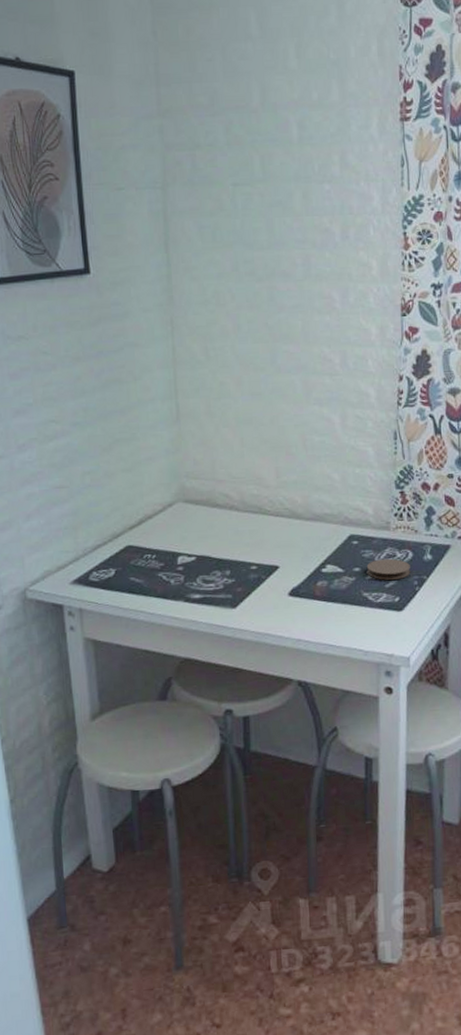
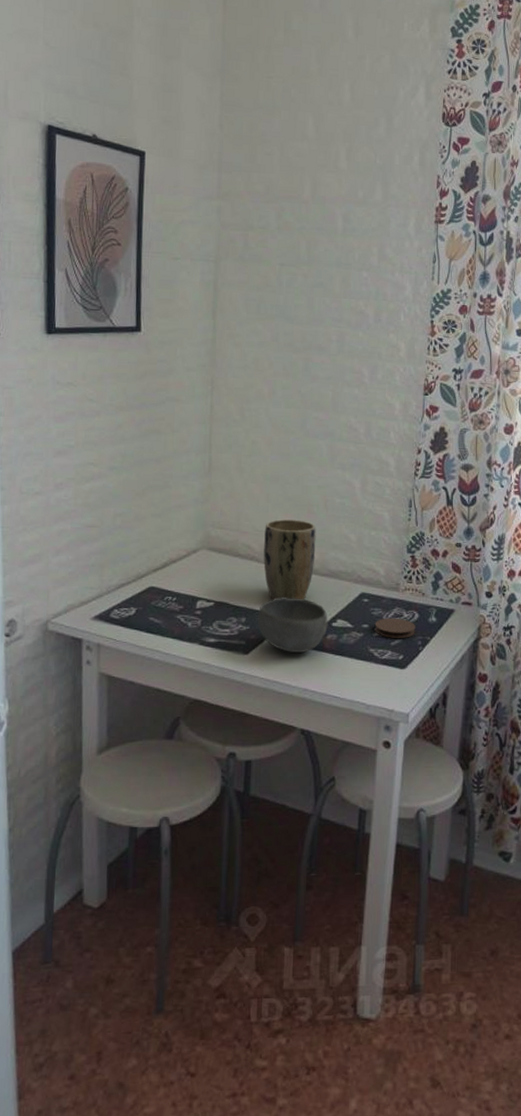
plant pot: none [242,463,298,550] -> present [263,519,316,600]
bowl: none [242,545,317,604] -> present [257,598,328,654]

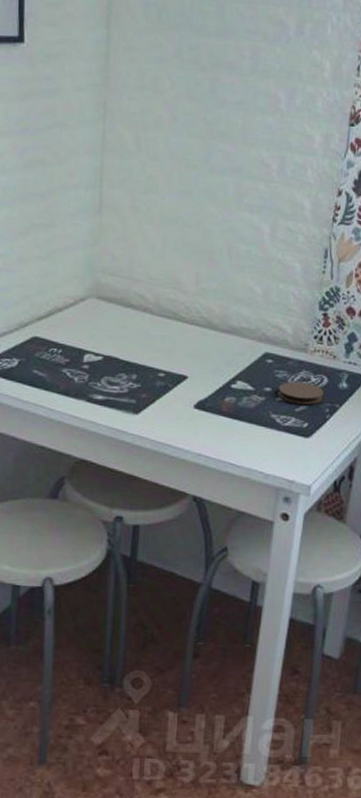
bowl: present [257,598,328,654] -> none [149,354,227,416]
plant pot: present [263,519,316,600] -> none [158,267,218,358]

